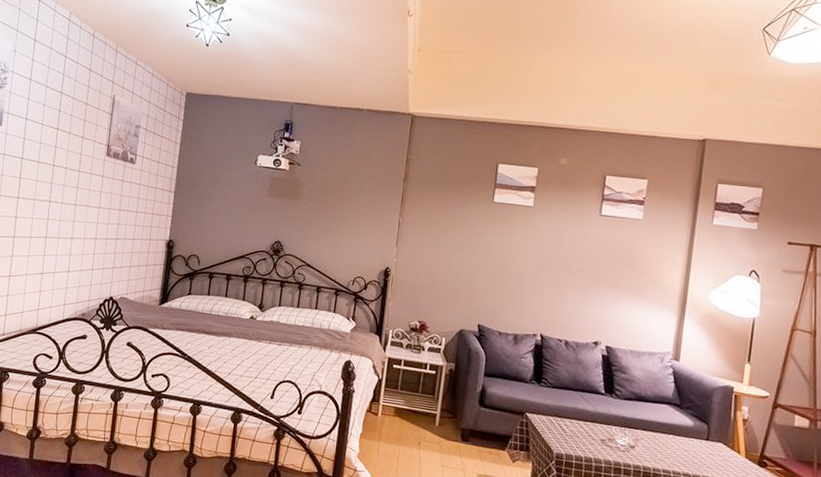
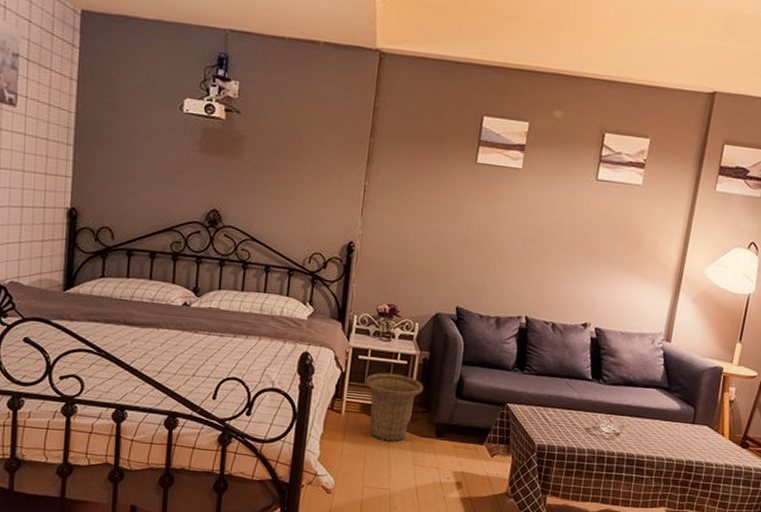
basket: none [399,380,450,444] -> present [365,372,423,442]

